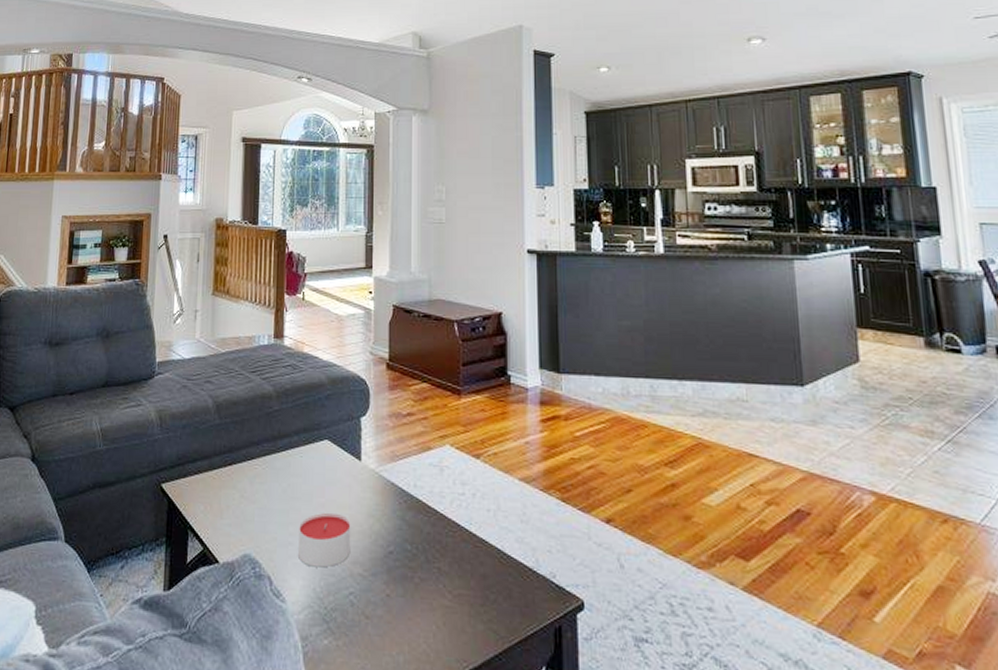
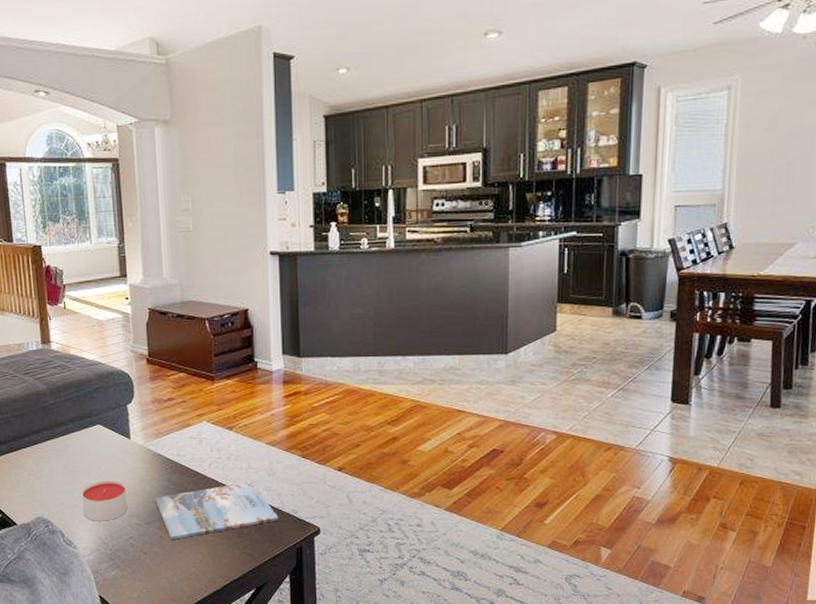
magazine: none [384,528,533,602] -> present [155,482,279,540]

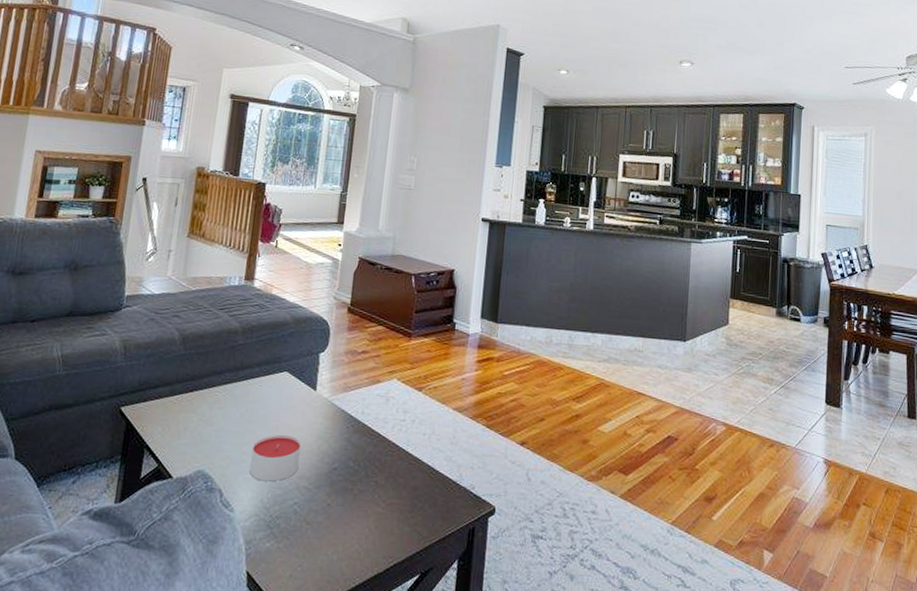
magazine: present [155,482,279,540] -> none [329,449,456,510]

